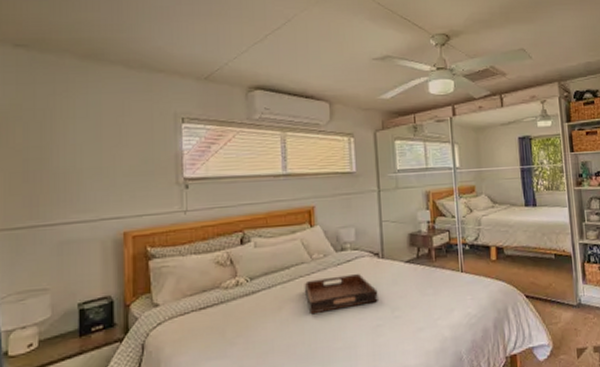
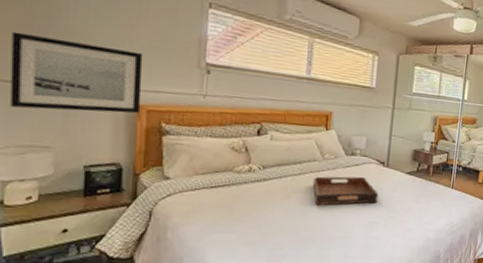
wall art: none [12,179,127,255] -> present [10,31,143,113]

